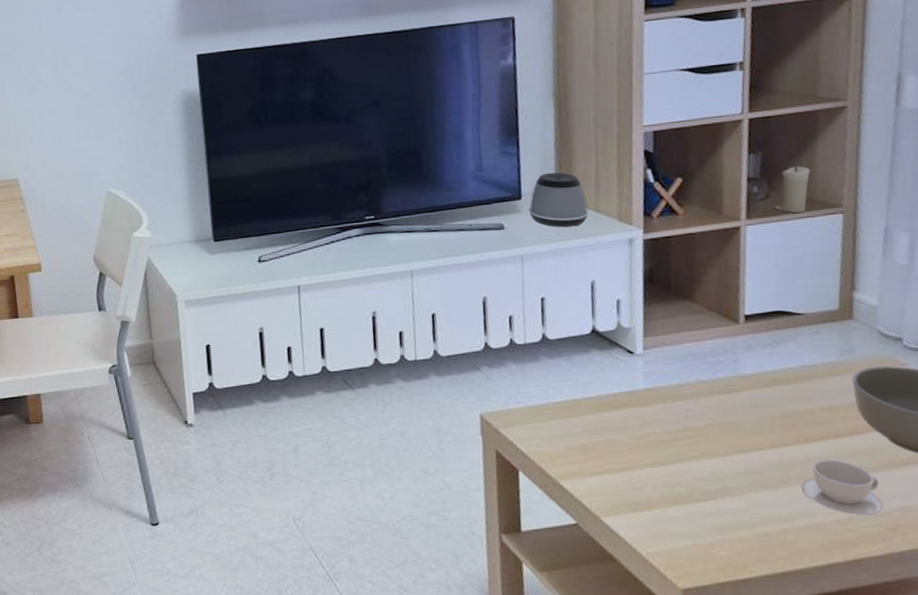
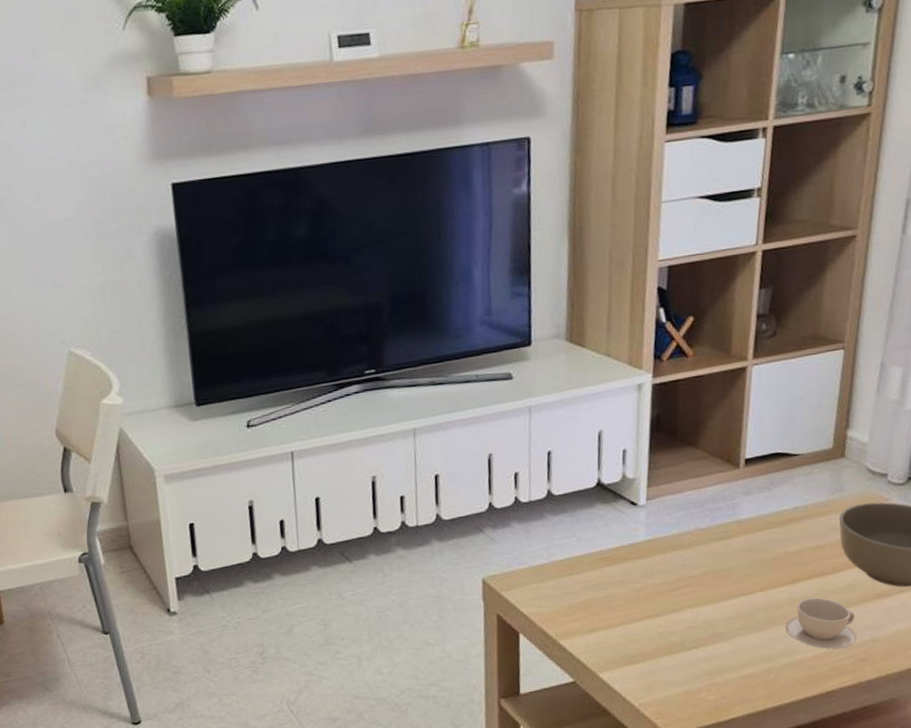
speaker: present [529,172,589,228] -> none [538,314,600,376]
candle: present [774,166,811,214] -> none [780,300,817,351]

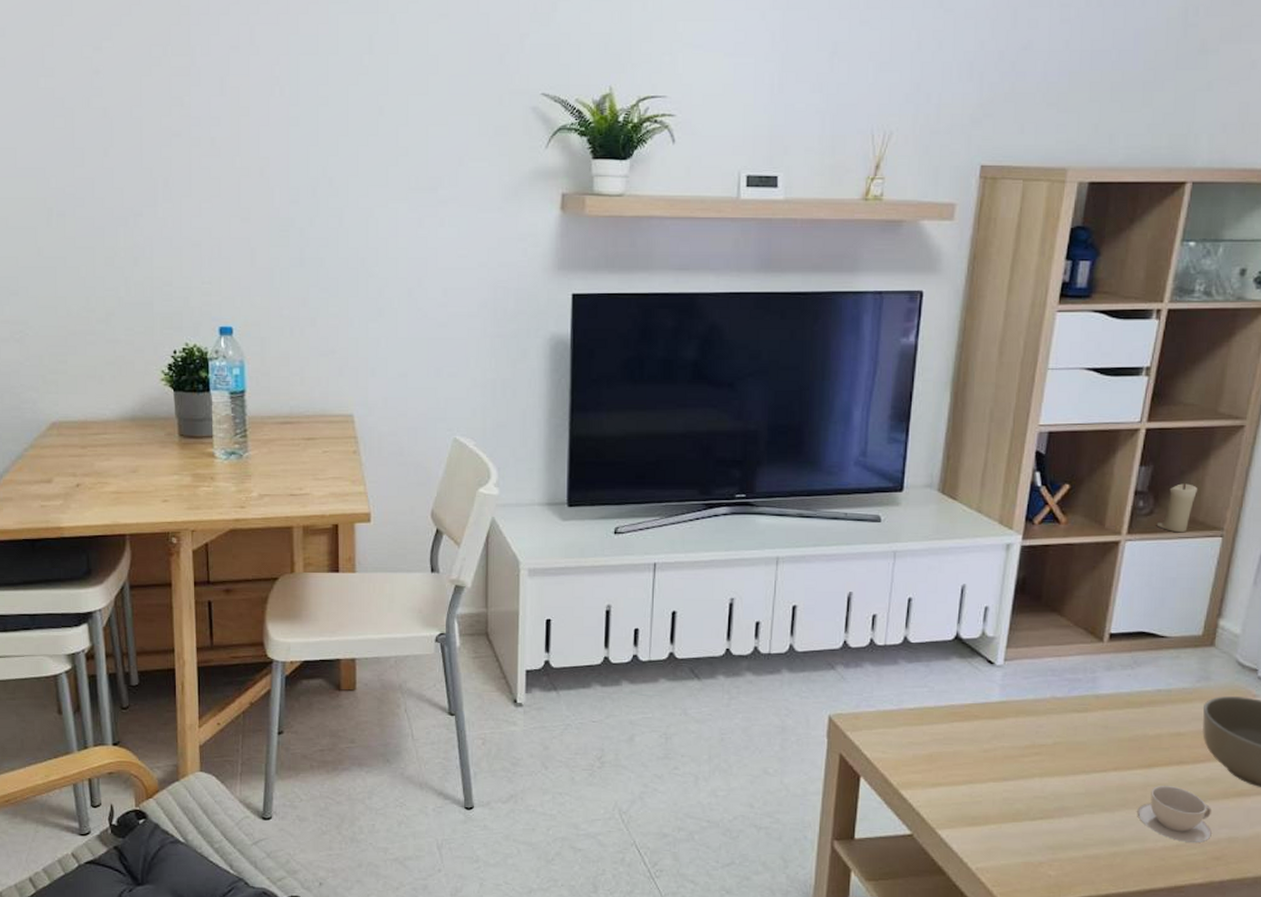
candle: none [780,300,817,351] -> present [1156,483,1198,533]

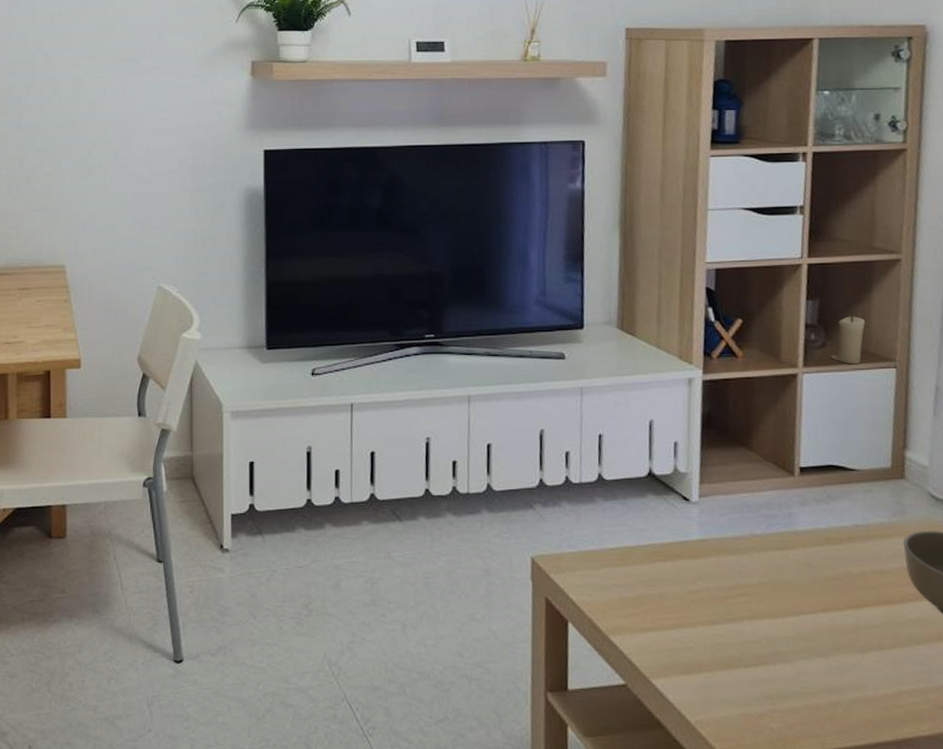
teacup: present [1137,786,1212,843] -> none [852,628,932,691]

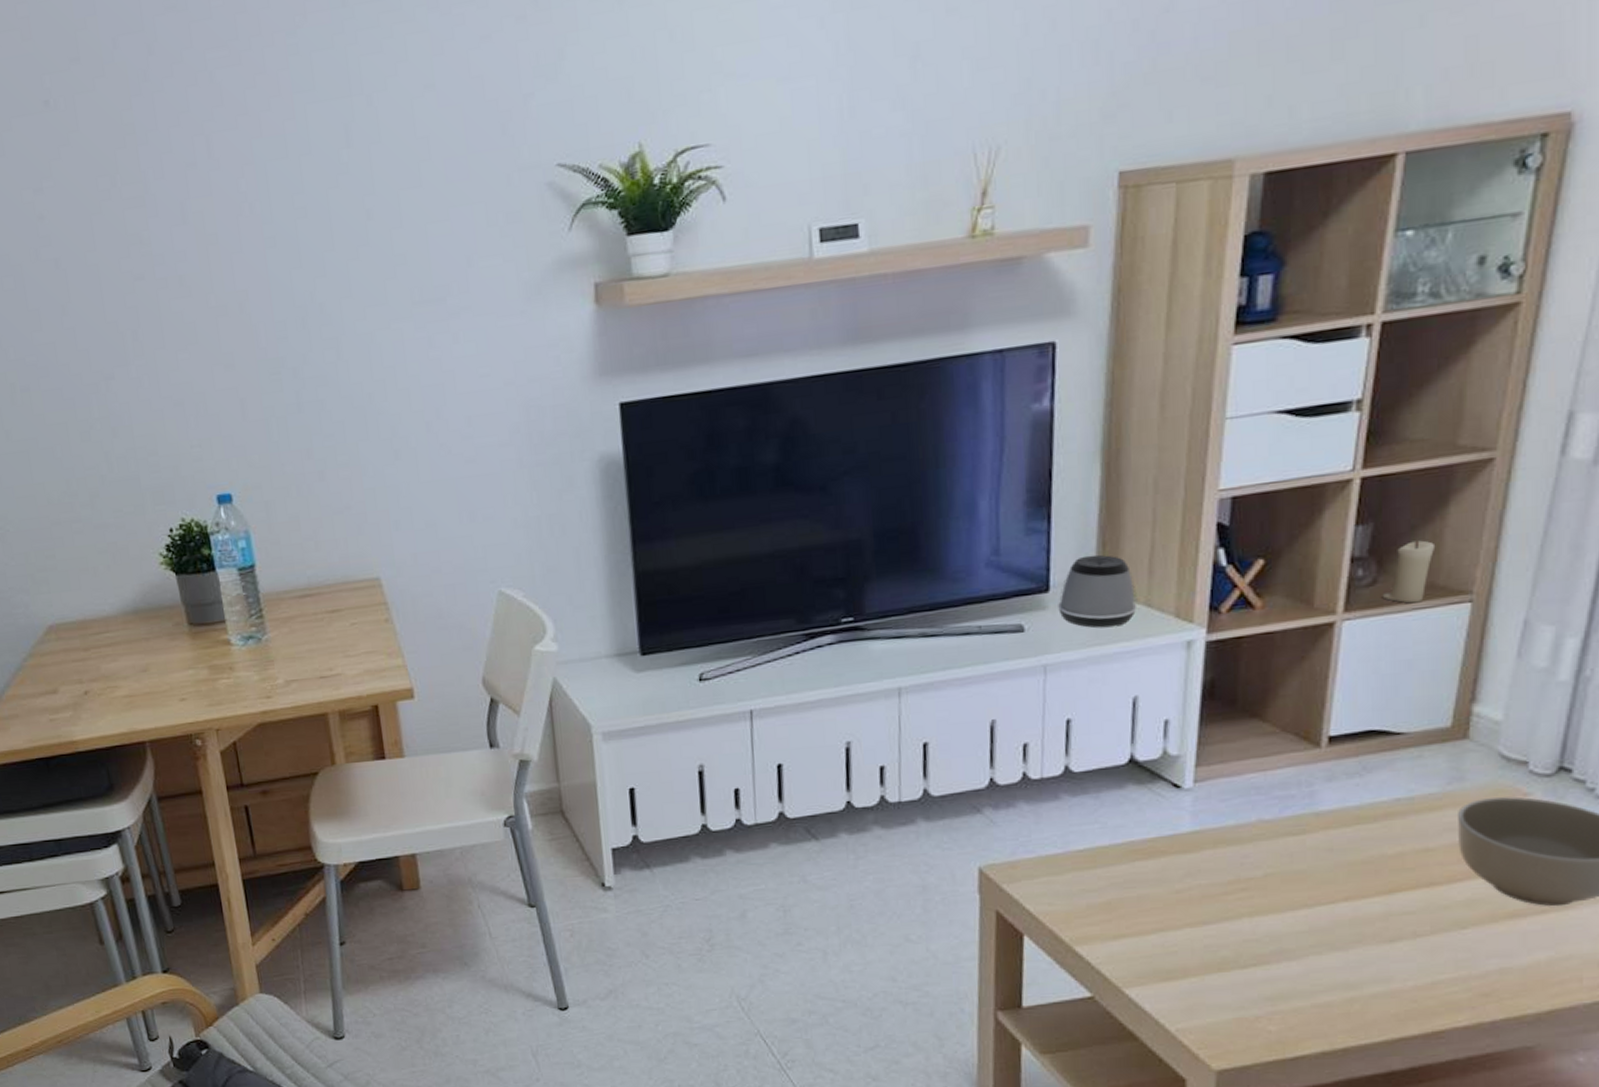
speaker: none [590,303,650,362] -> present [1058,554,1138,629]

